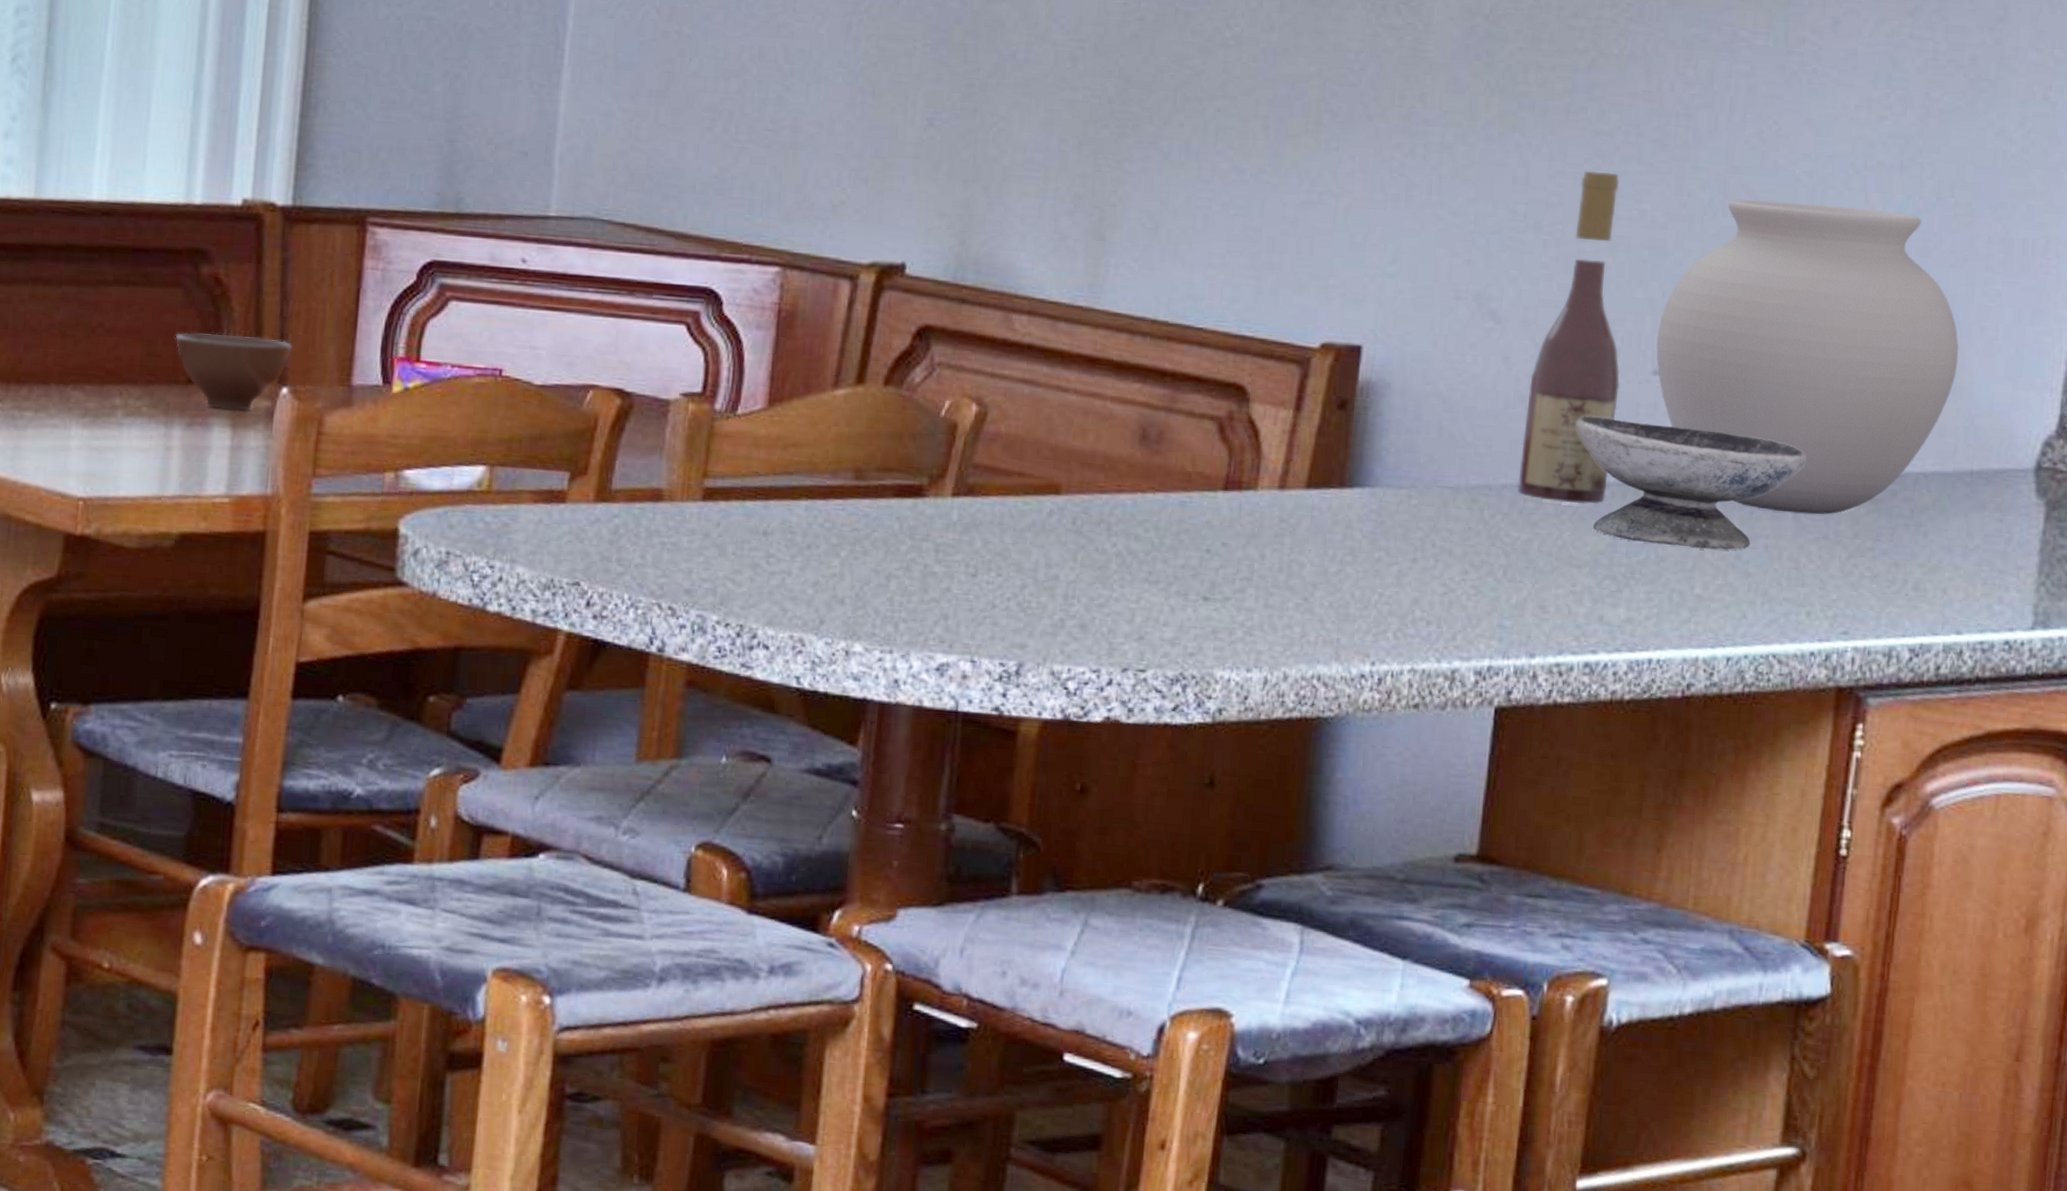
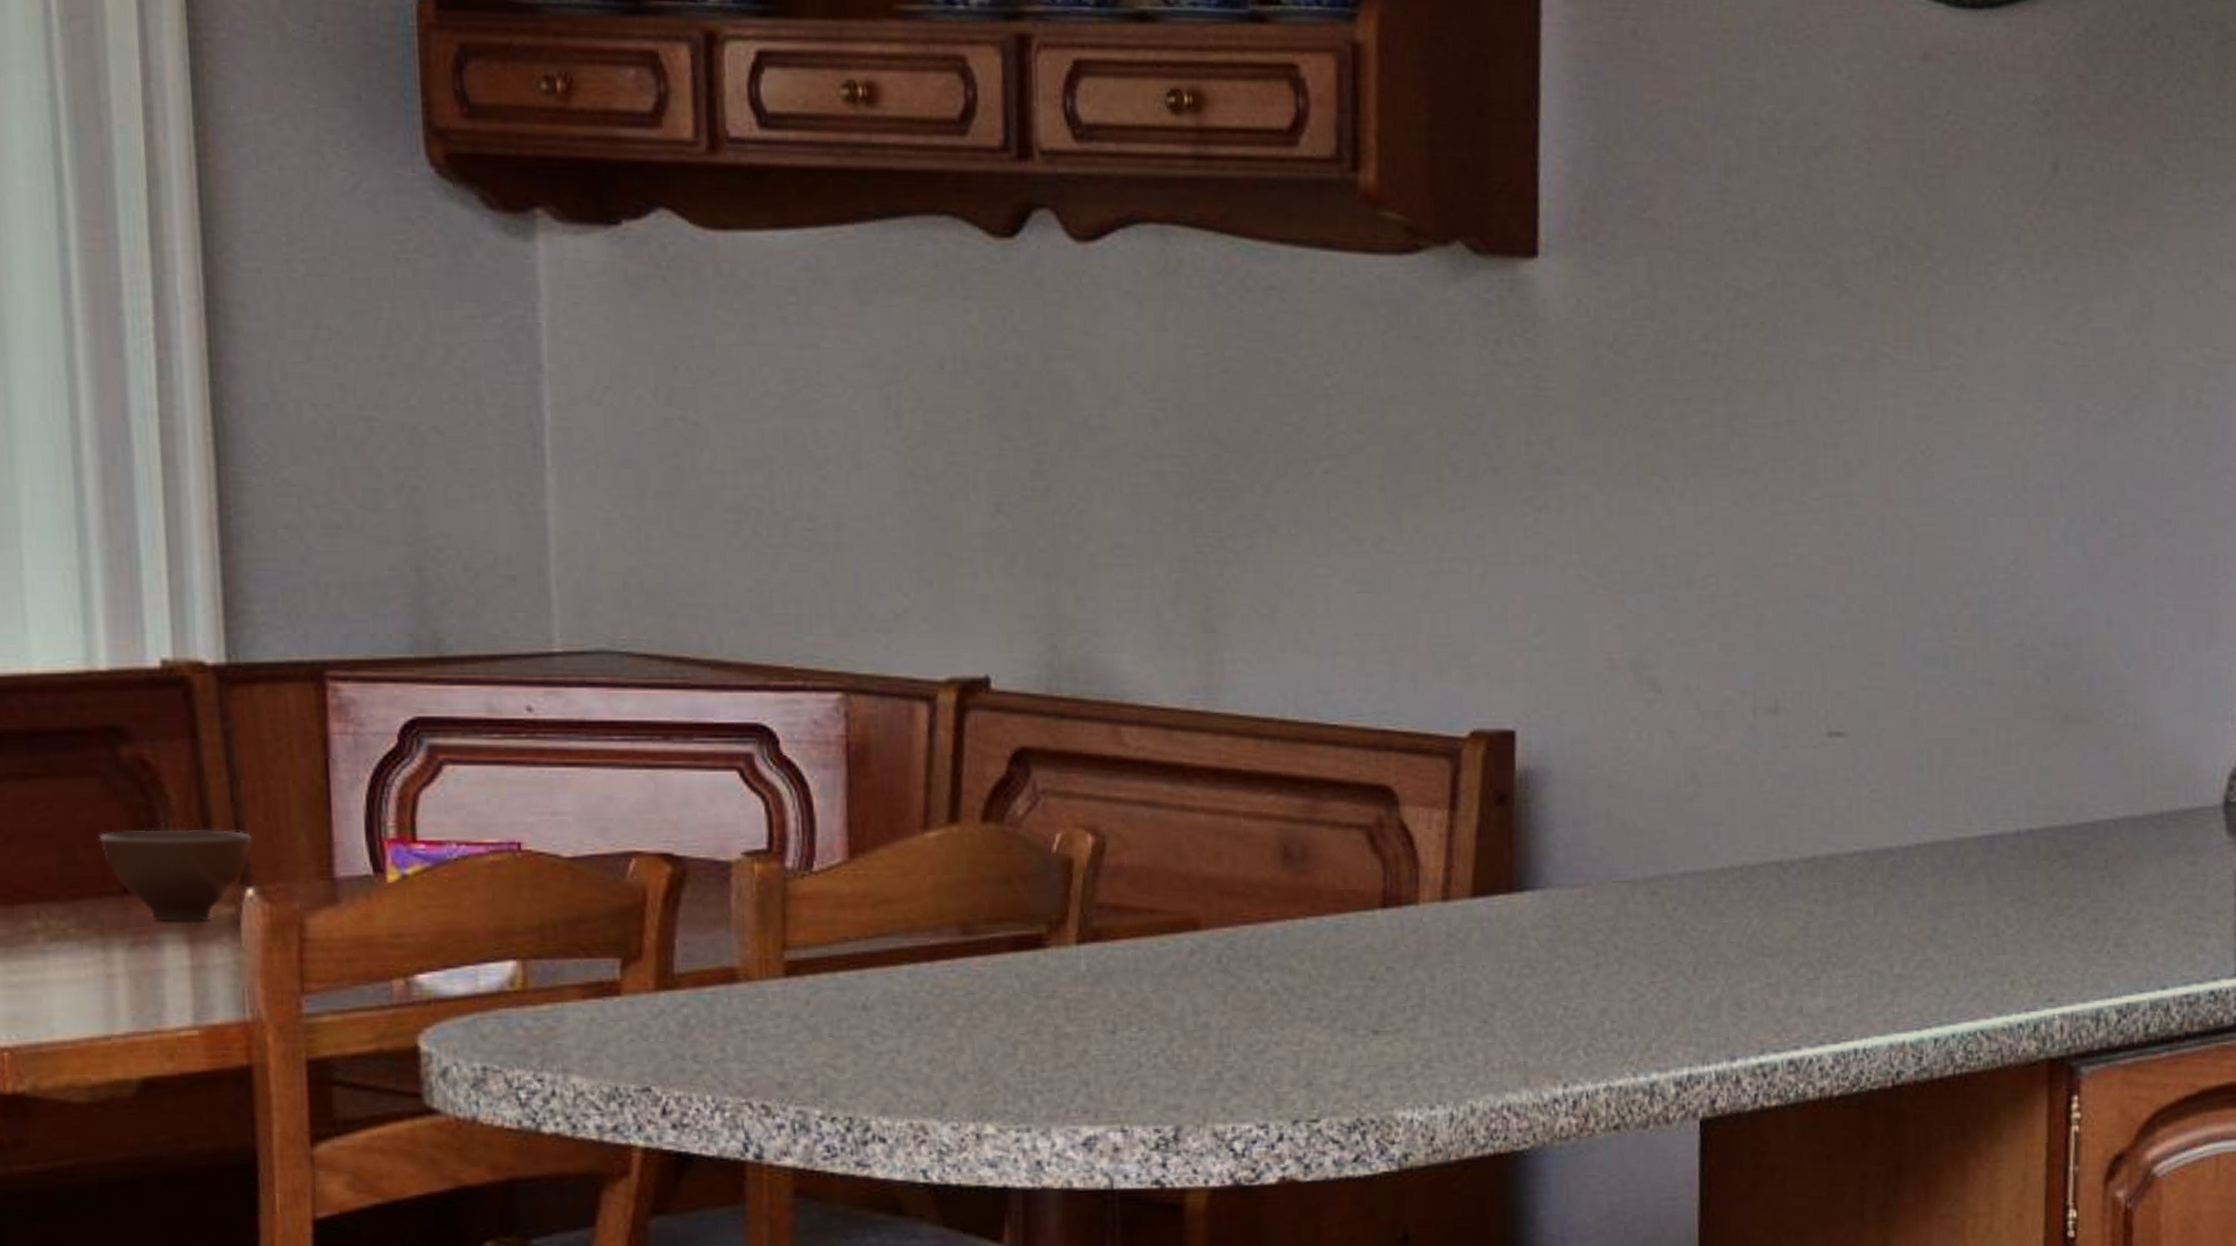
wine bottle: present [1517,170,1620,504] -> none [1697,514,1795,887]
bowl: present [1575,416,1806,550] -> none [1752,788,1994,923]
vase: present [1656,199,1959,515] -> none [1827,534,2138,876]

